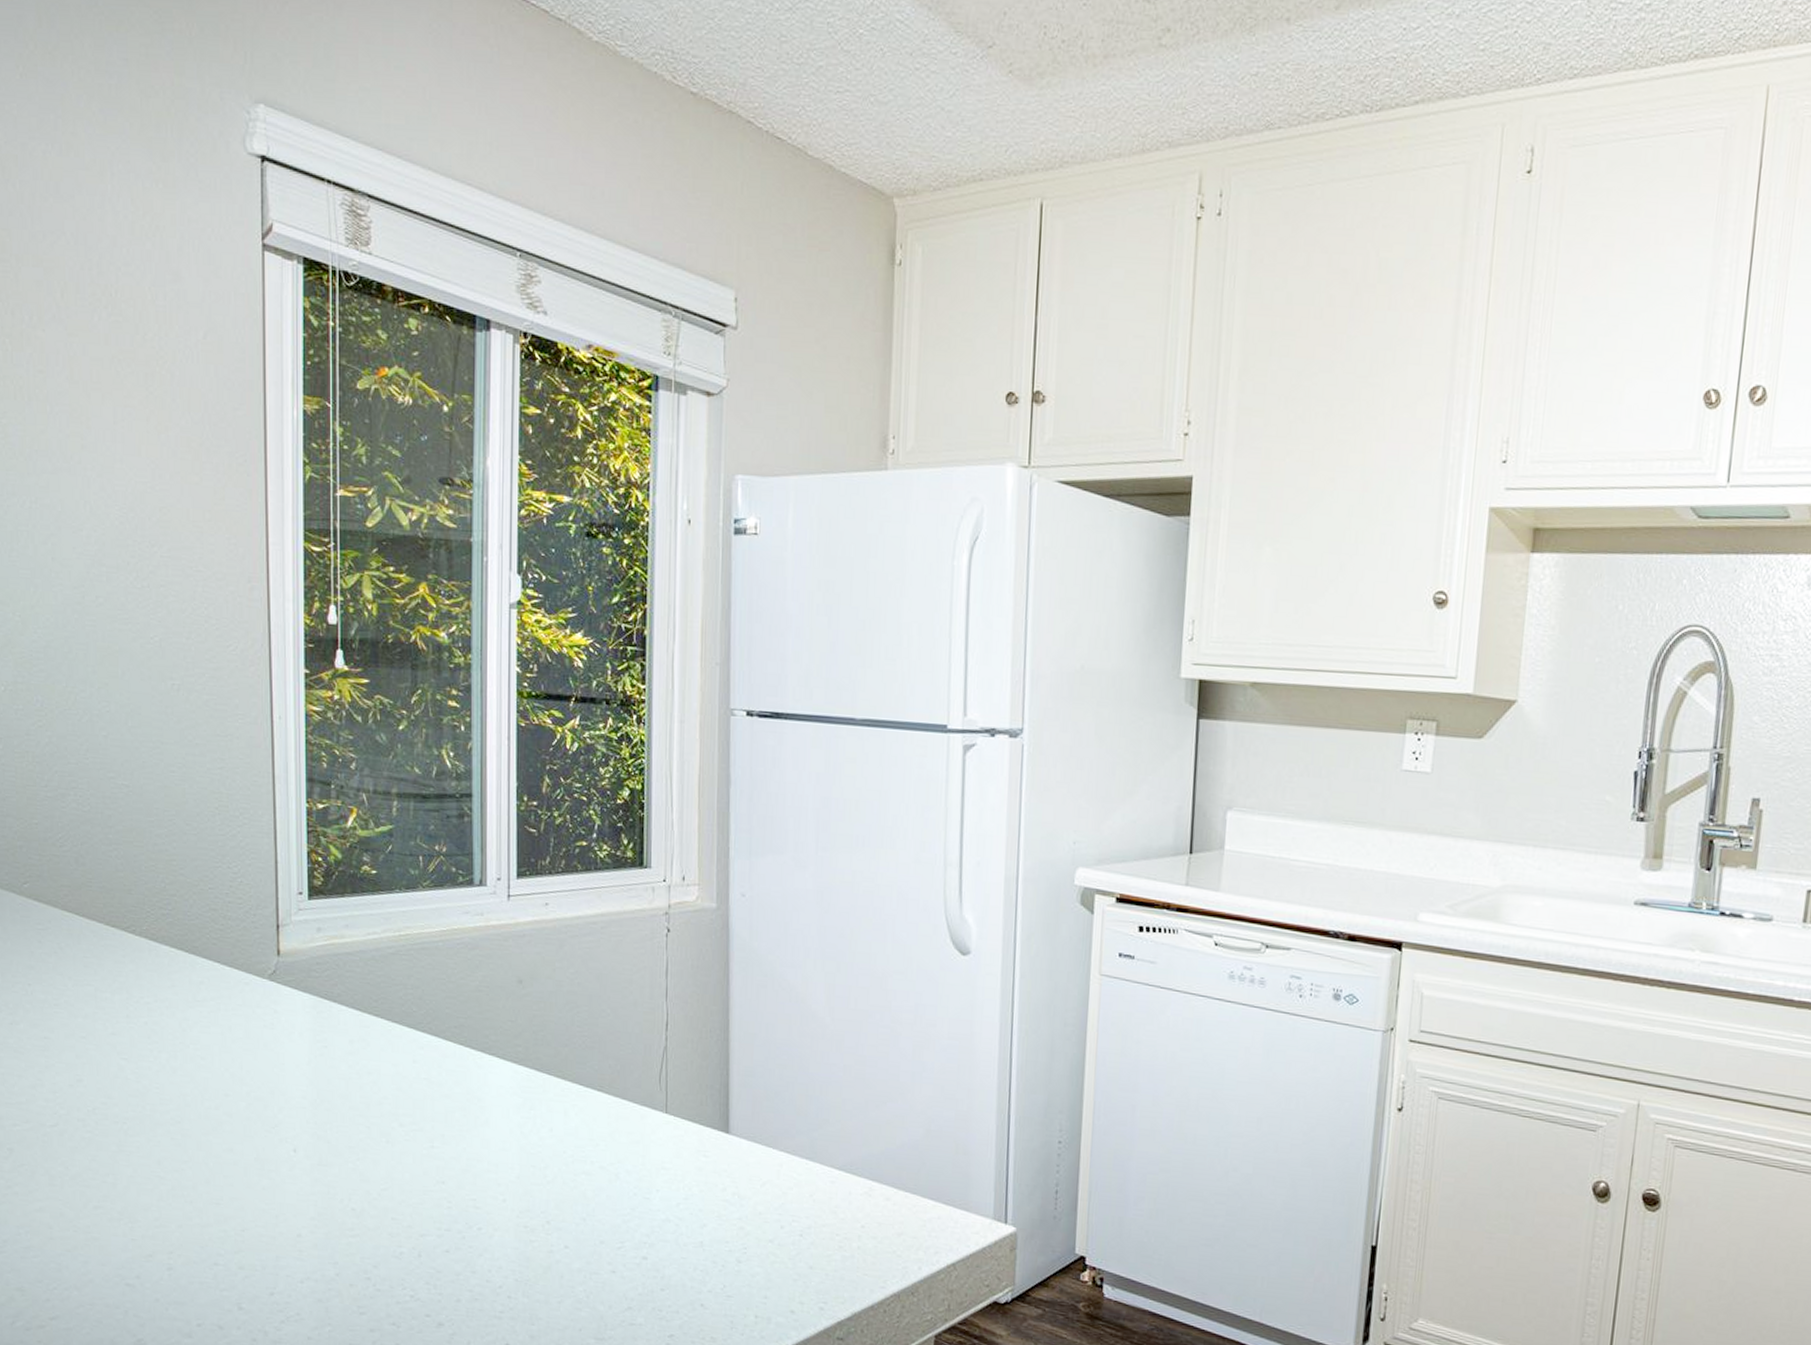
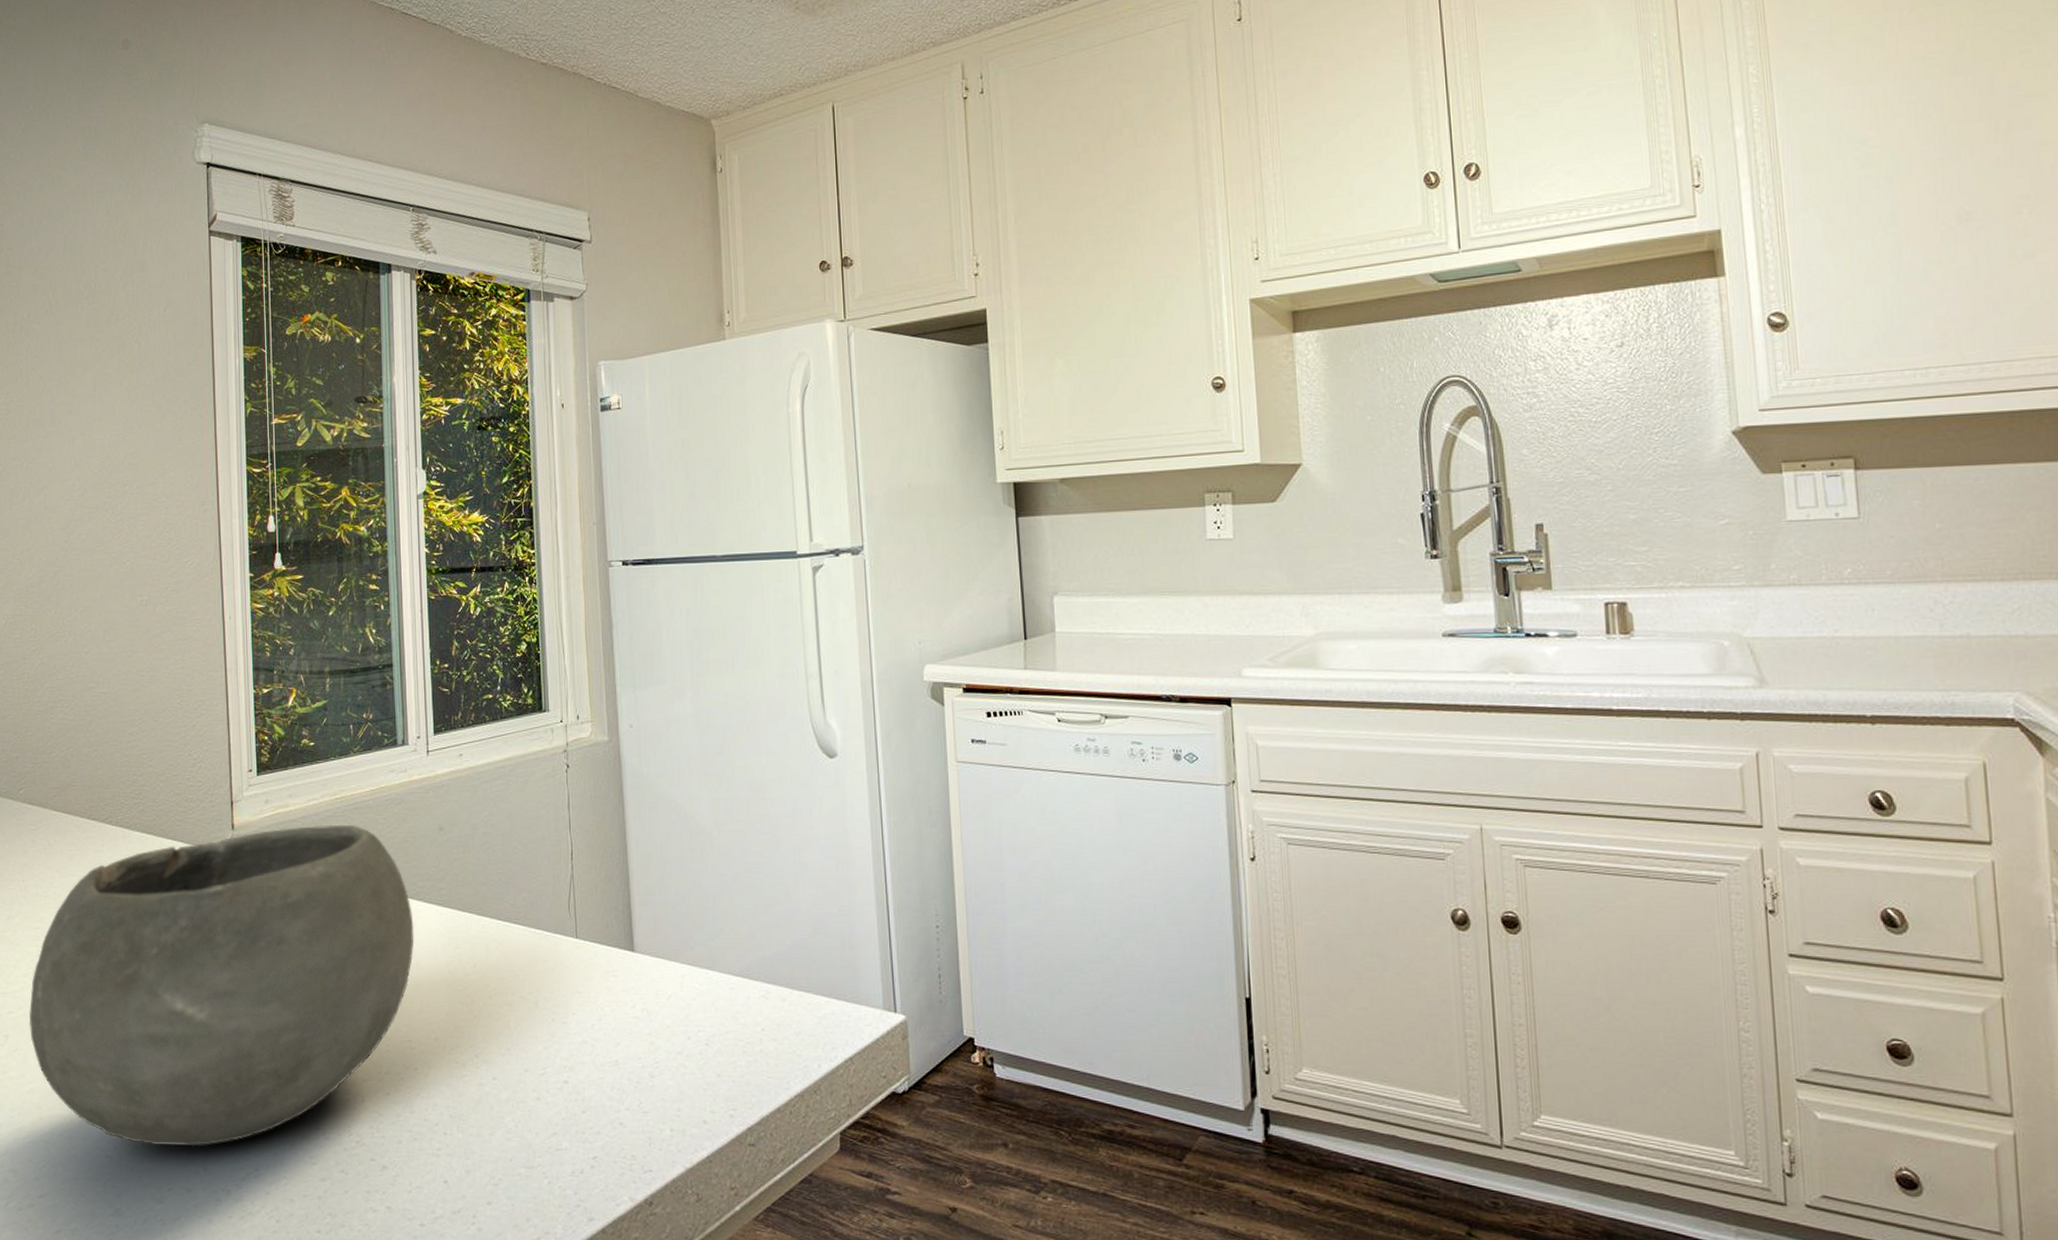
bowl: none [37,960,484,1285] -> present [28,824,415,1147]

